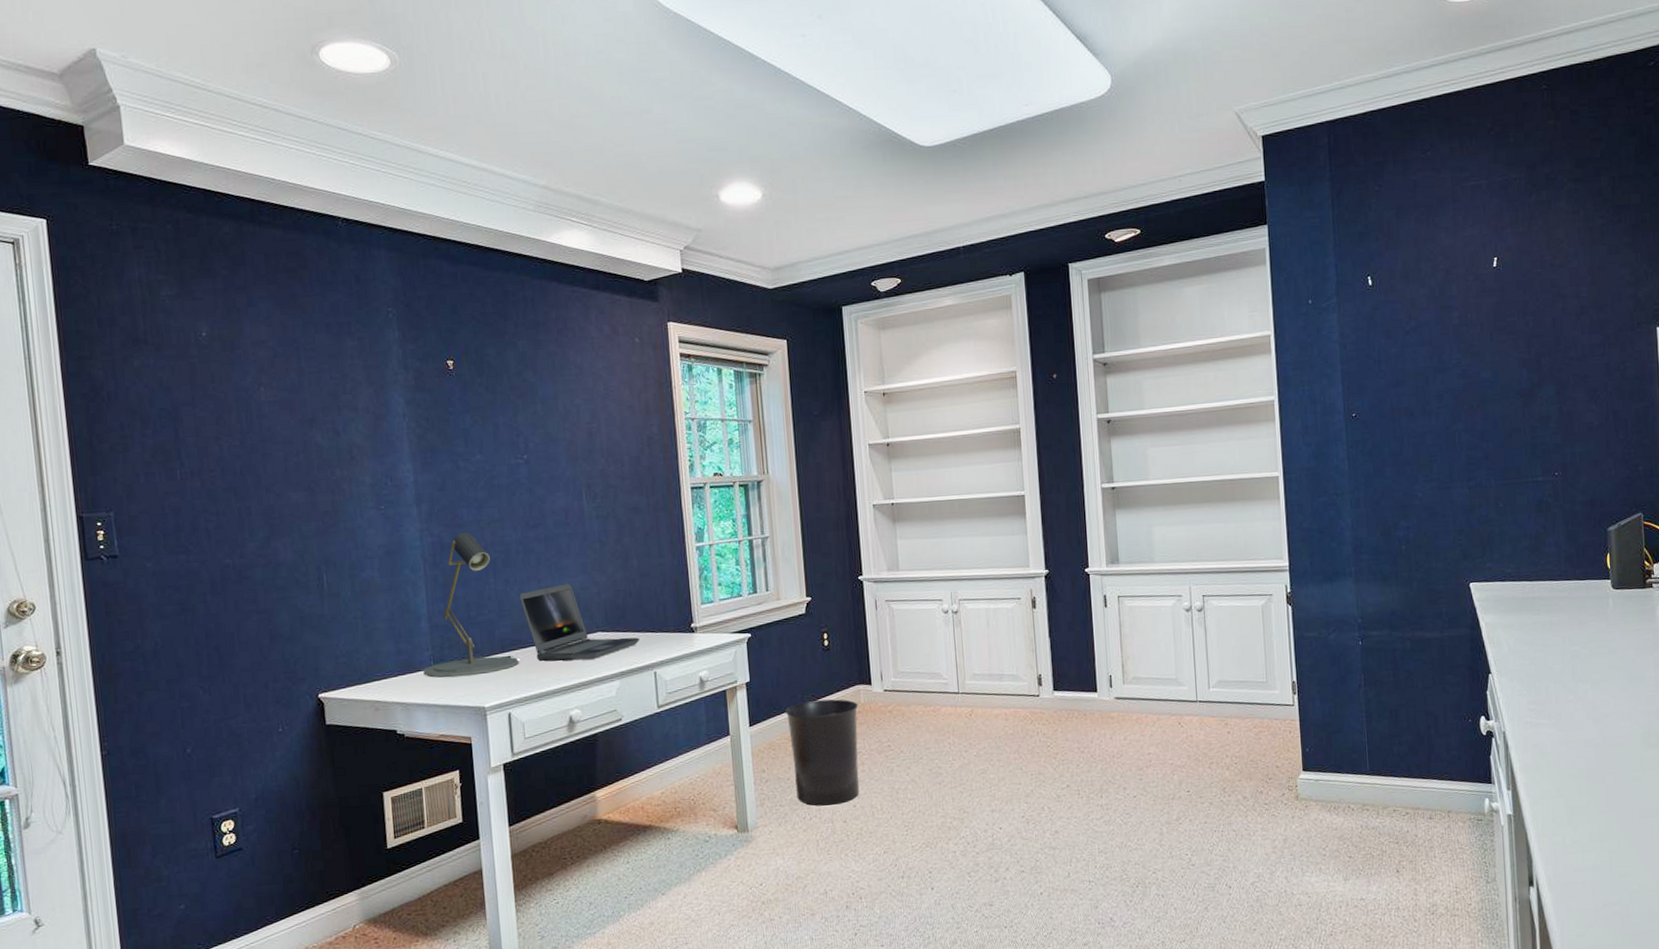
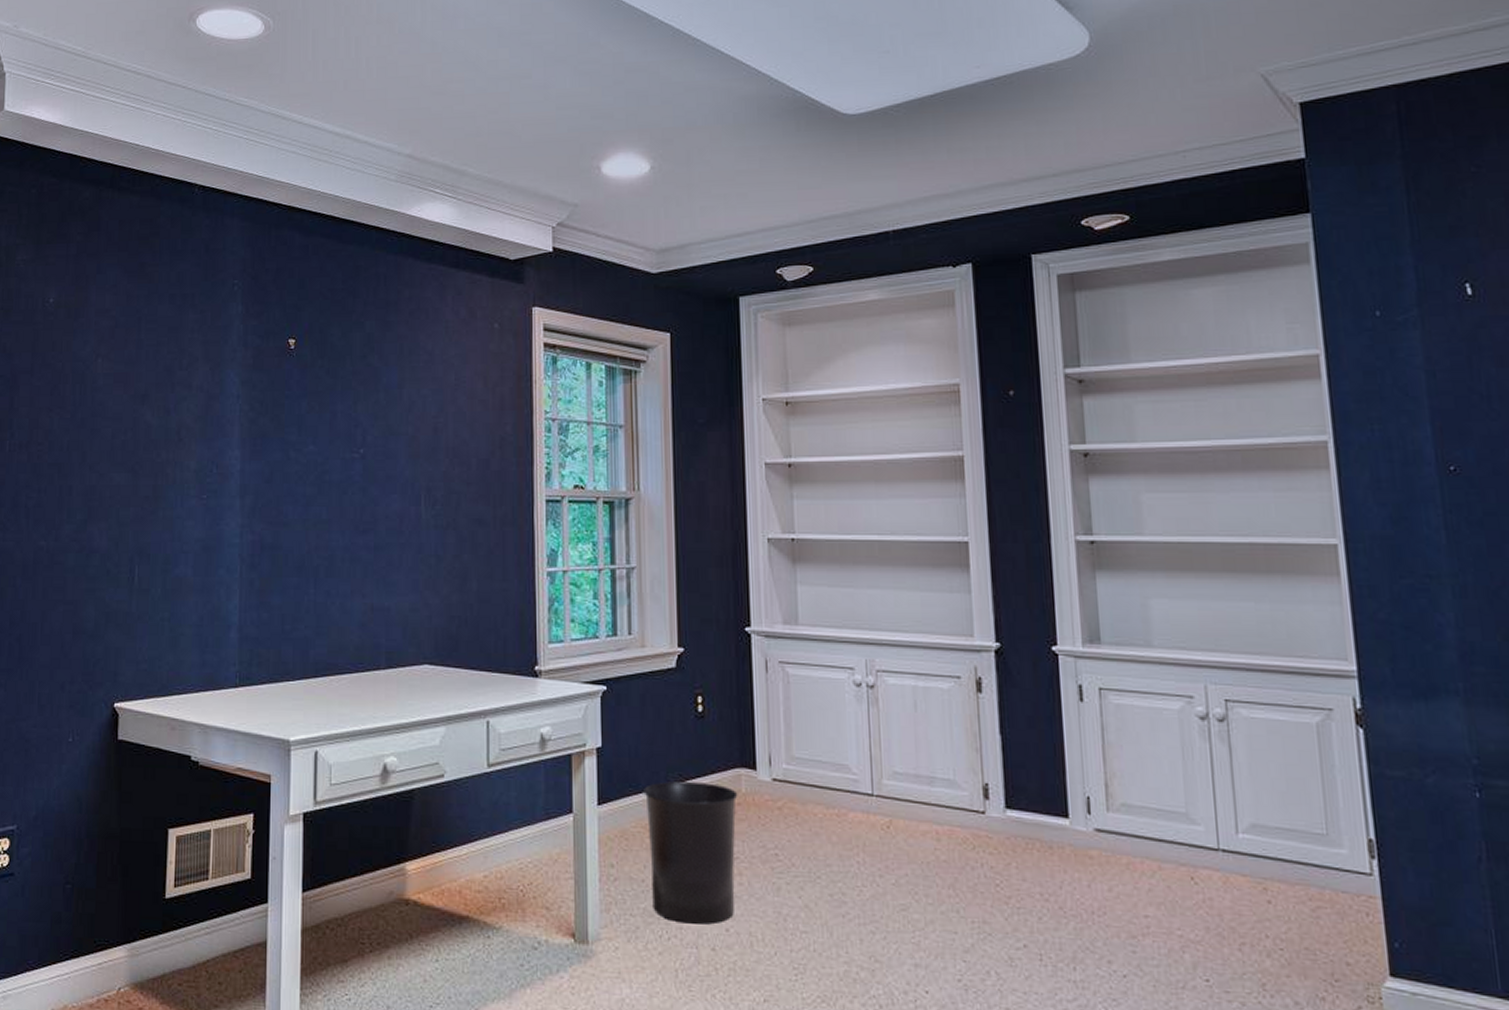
desk lamp: present [423,532,519,678] -> none [227,532,332,701]
laptop computer: present [519,584,639,661] -> none [340,603,472,698]

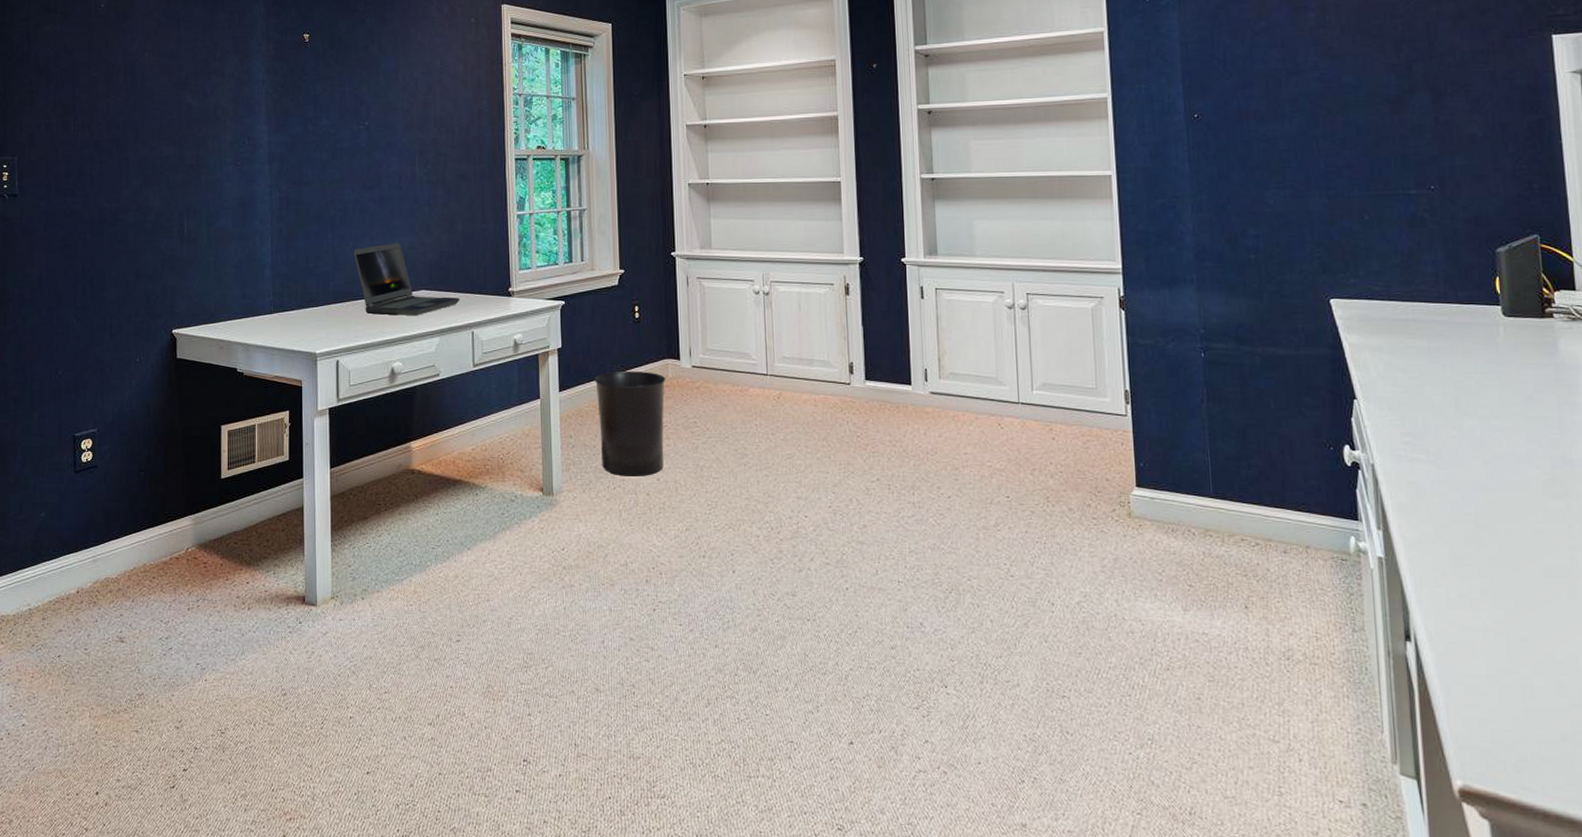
laptop computer: none [340,603,472,698] -> present [353,243,460,316]

